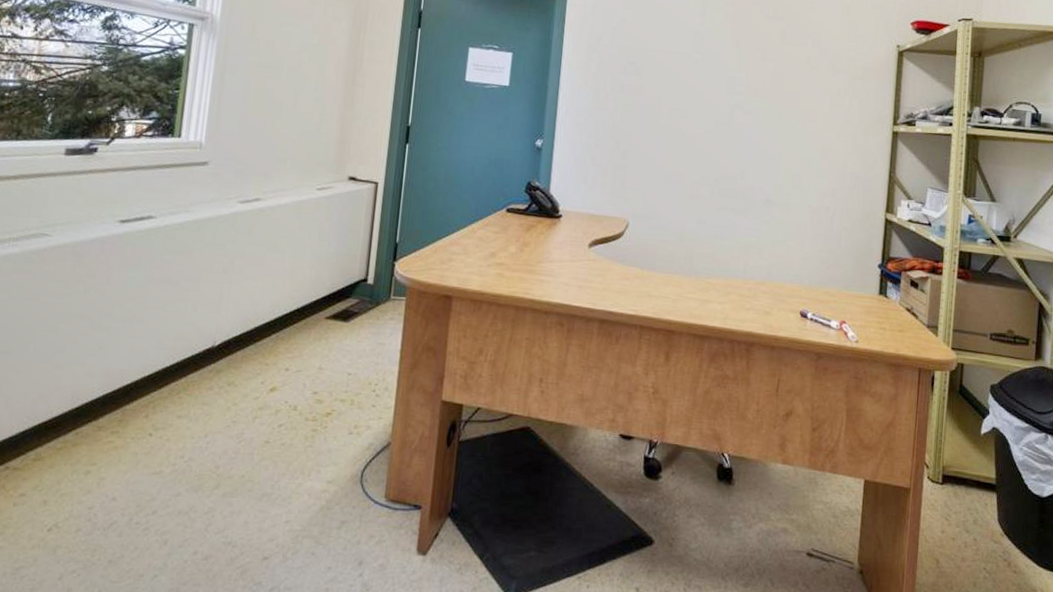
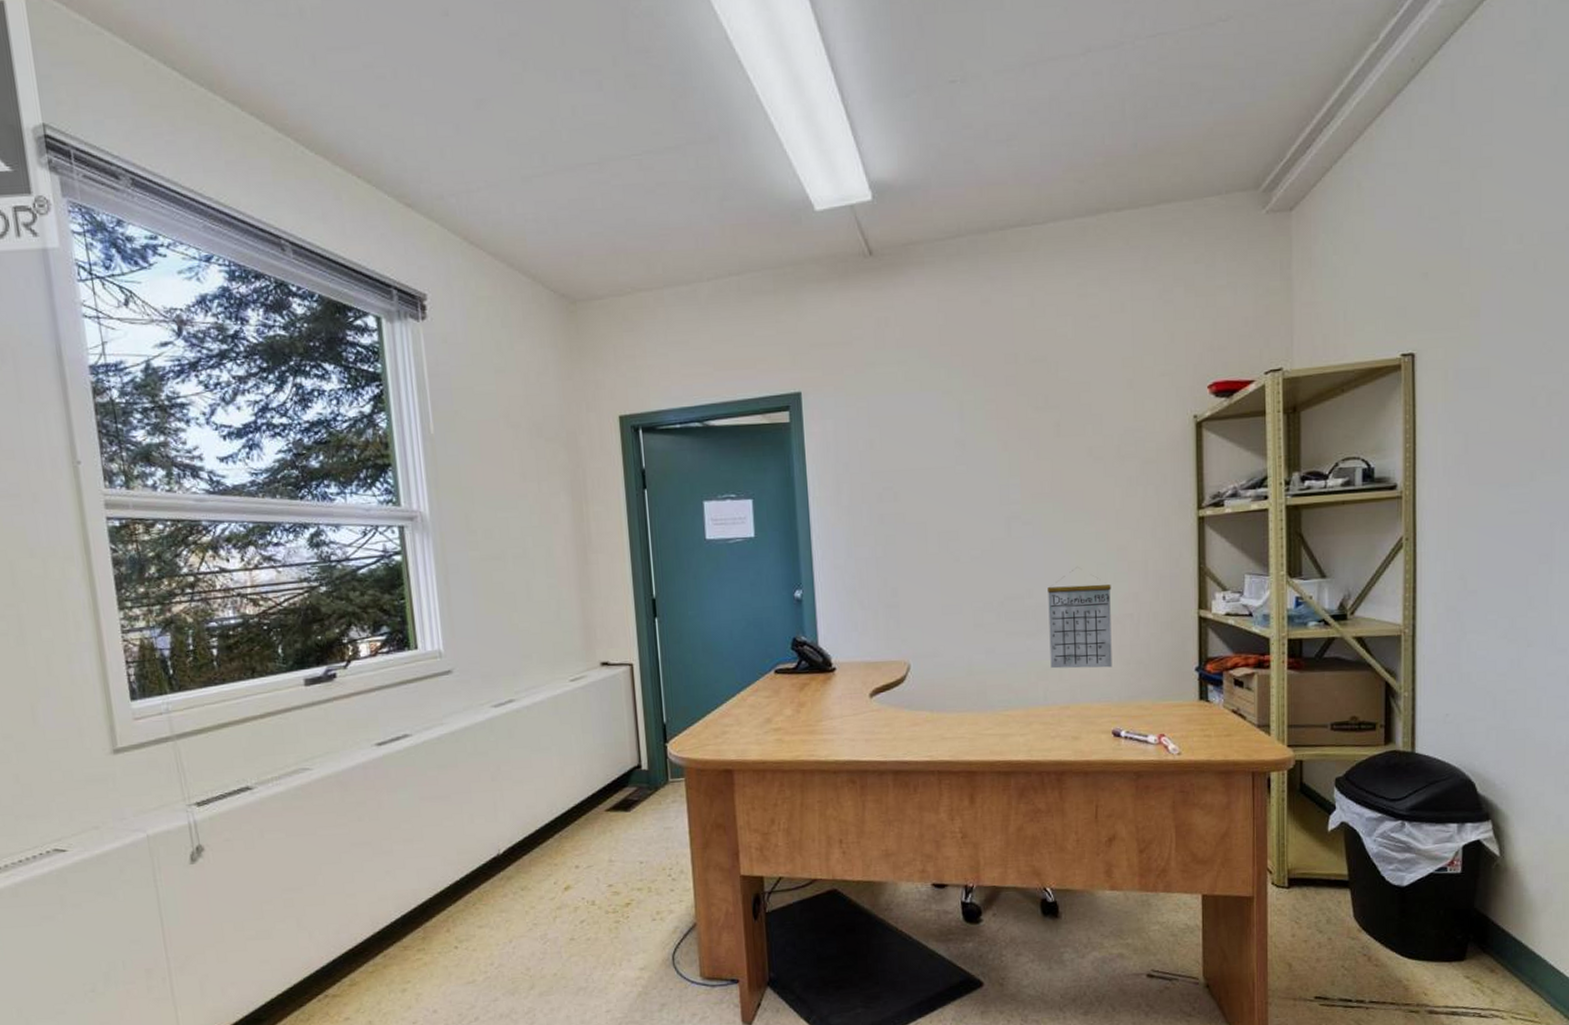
calendar: none [753,160,813,253] -> present [1048,570,1112,669]

